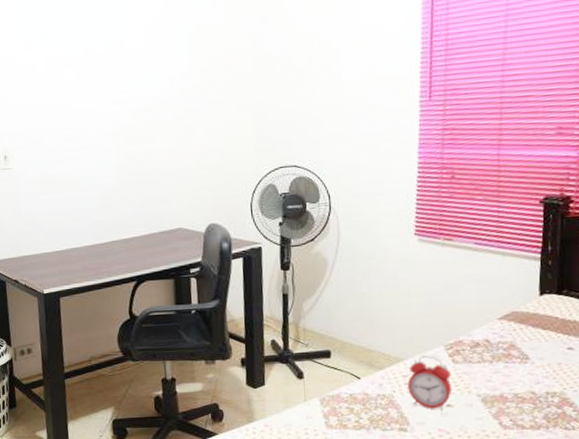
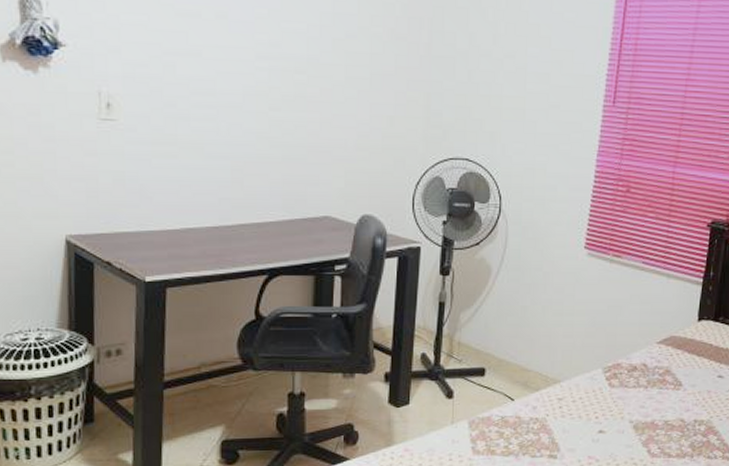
alarm clock: present [407,355,451,411] -> none [562,378,606,437]

